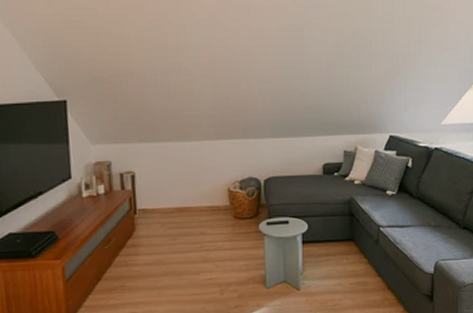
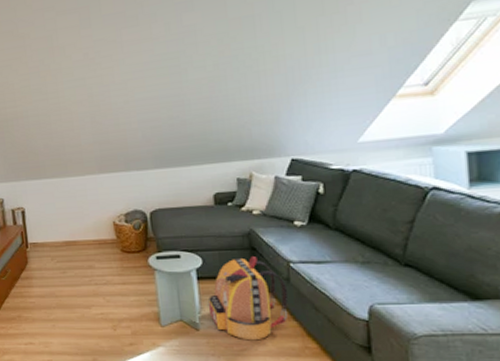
backpack: none [309,222,376,297] -> present [207,257,288,341]

